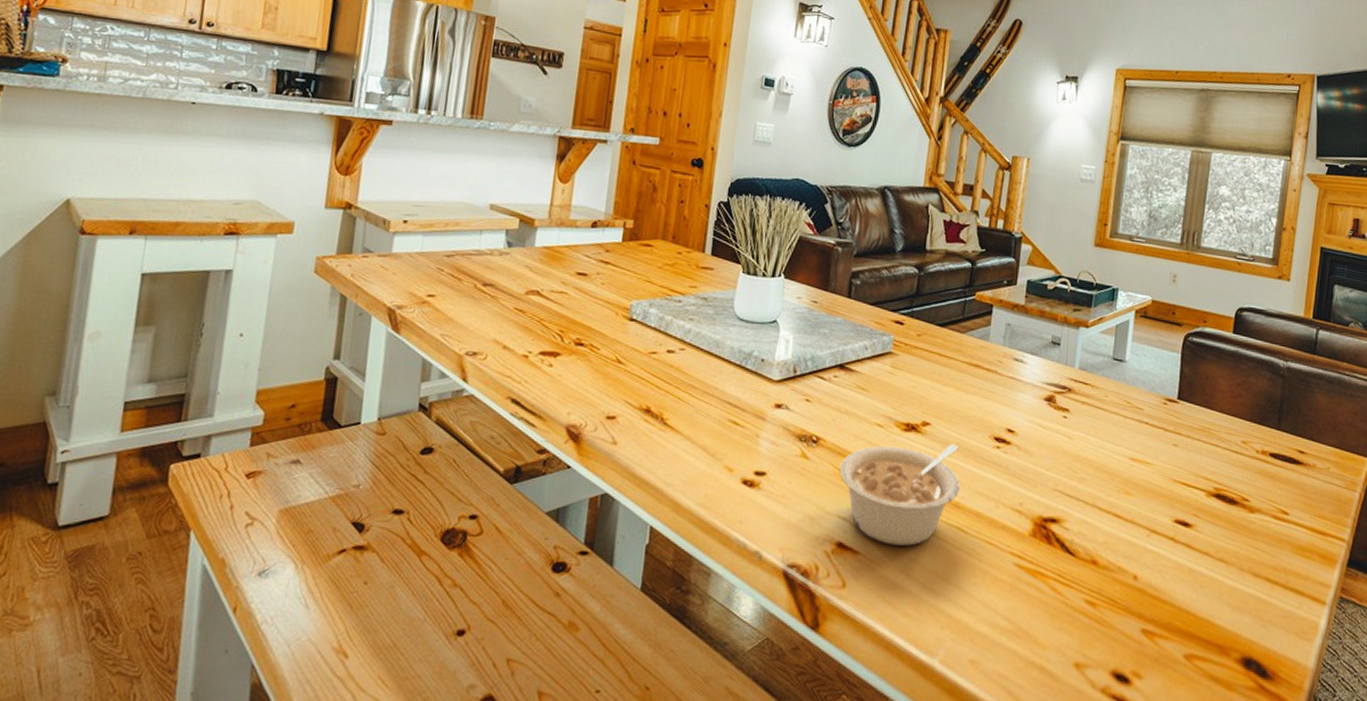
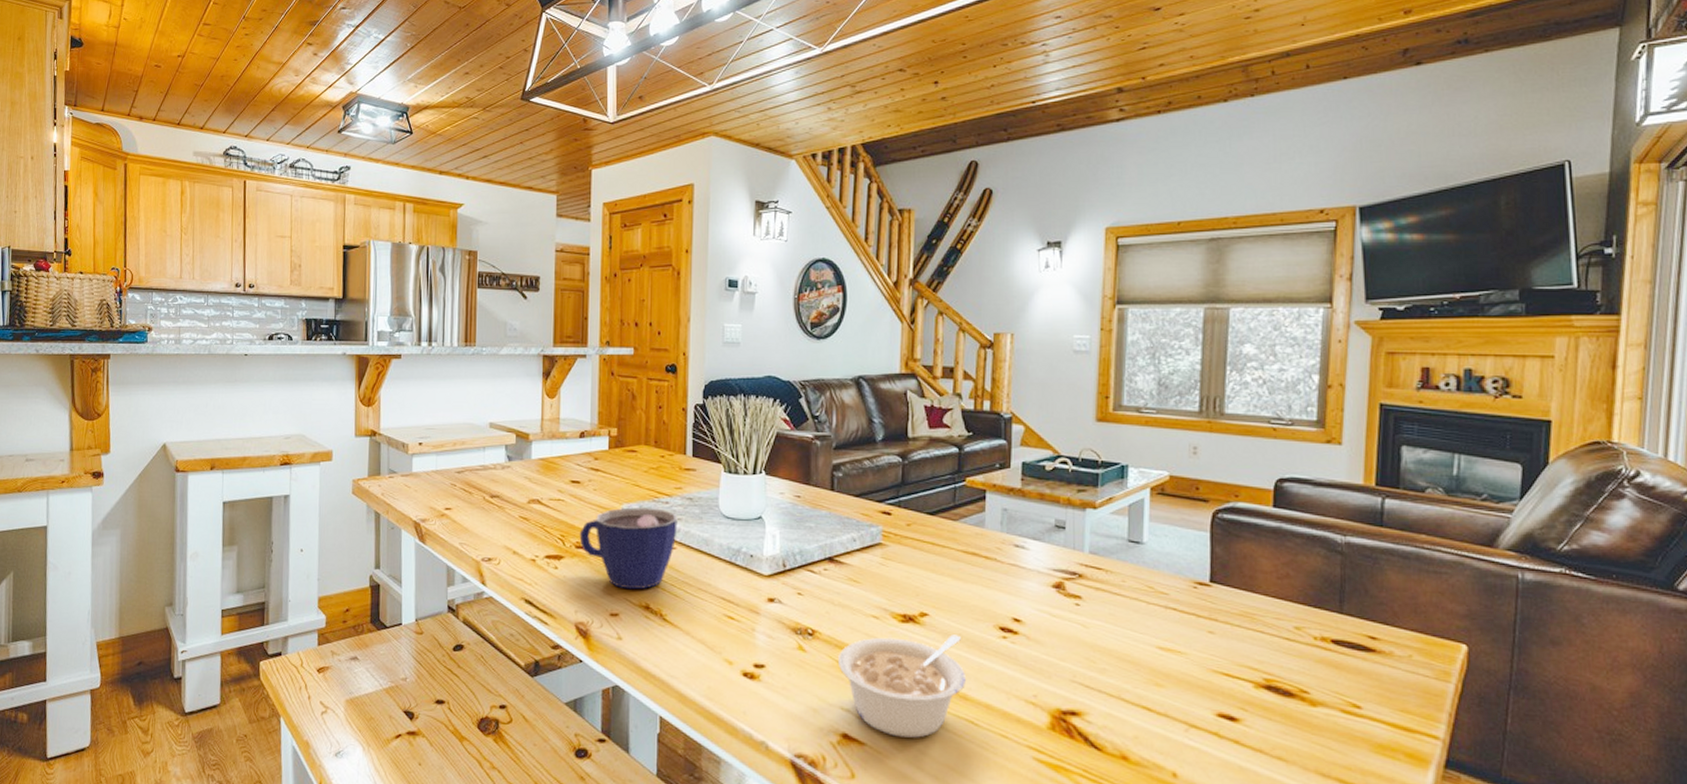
cup: none [580,304,690,392] -> present [579,507,678,590]

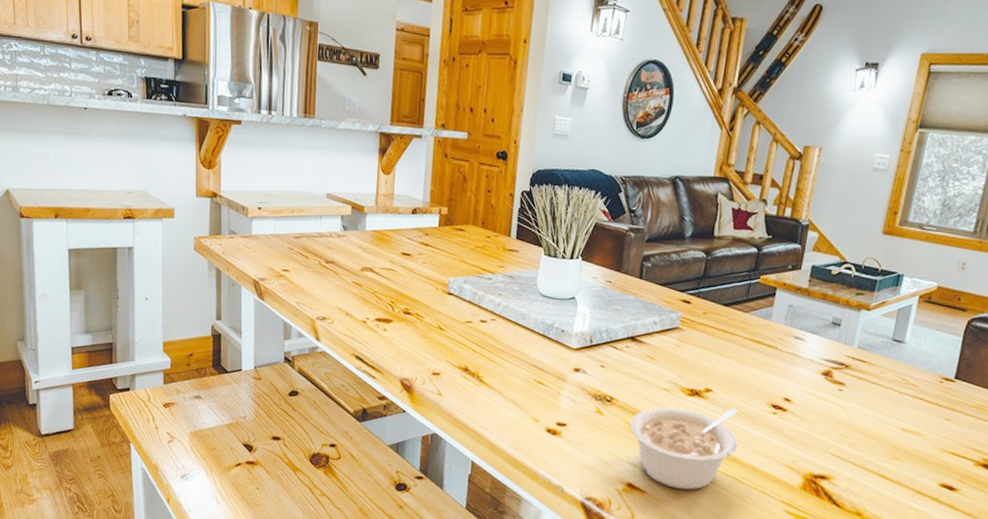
cup: present [579,507,678,590] -> none [407,280,499,354]

